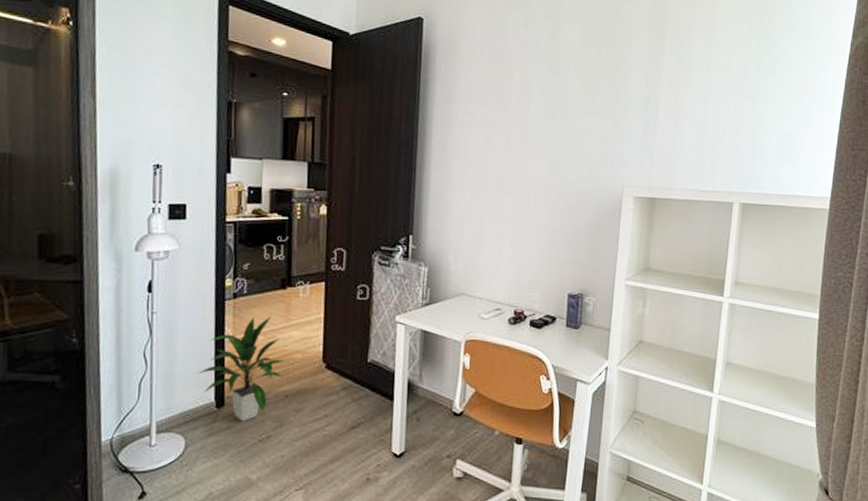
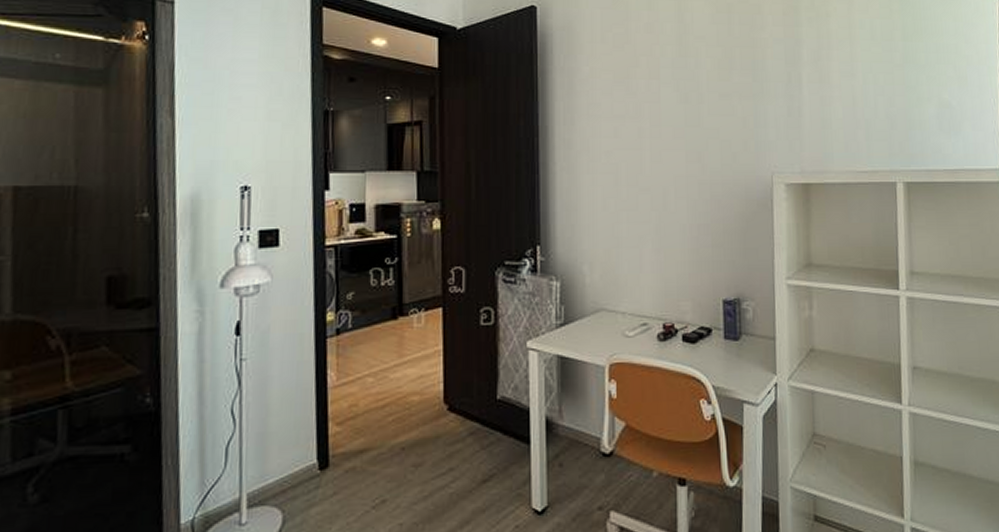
indoor plant: present [198,316,285,422] -> none [297,353,399,485]

